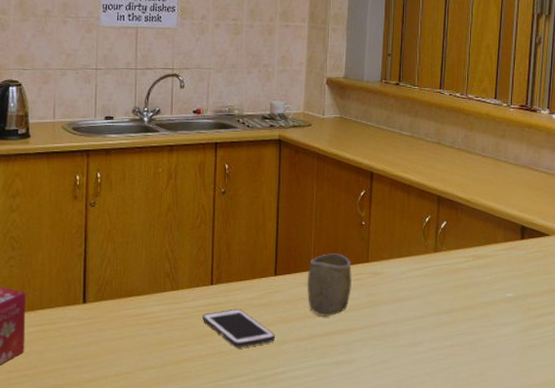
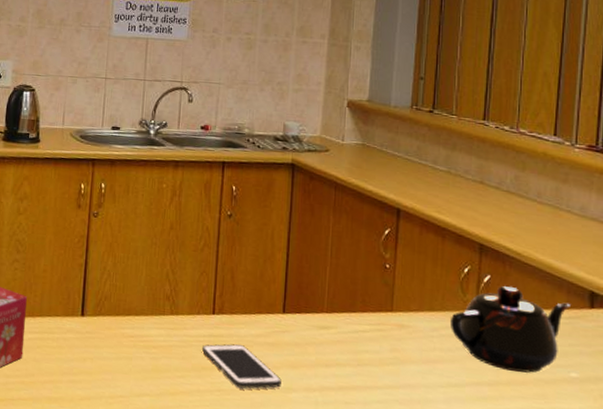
cup: present [307,253,353,317] -> none [319,296,373,368]
teapot: none [414,228,507,300] -> present [449,285,570,373]

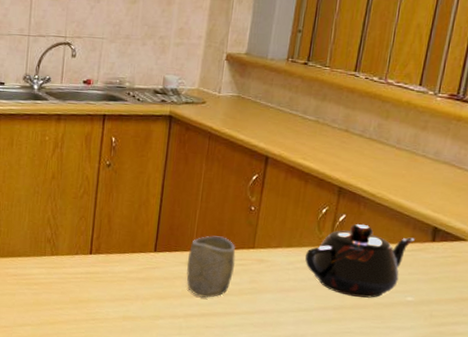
cell phone: present [202,344,281,389] -> none [79,279,150,318]
cup: none [319,296,373,368] -> present [186,236,236,298]

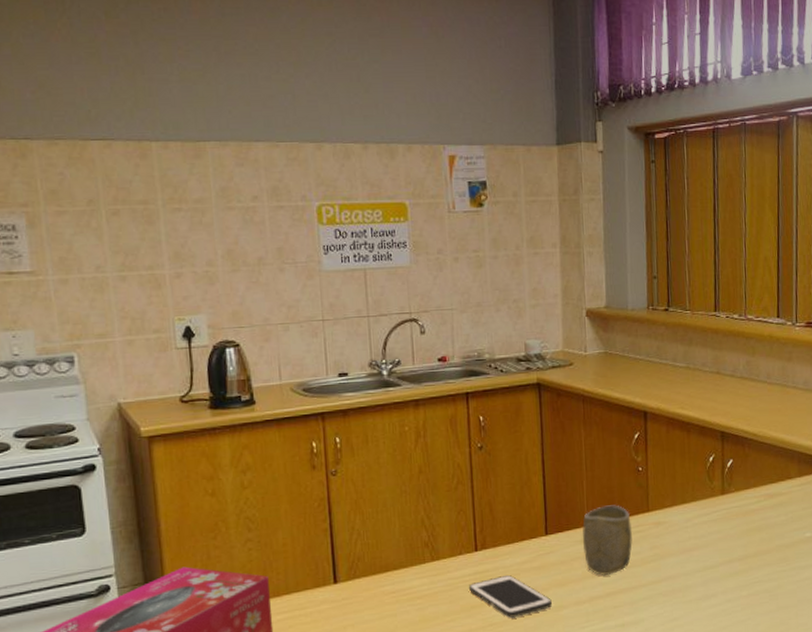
cell phone: none [79,279,150,318] -> present [469,575,552,618]
teapot: present [305,223,414,298] -> none [701,466,801,544]

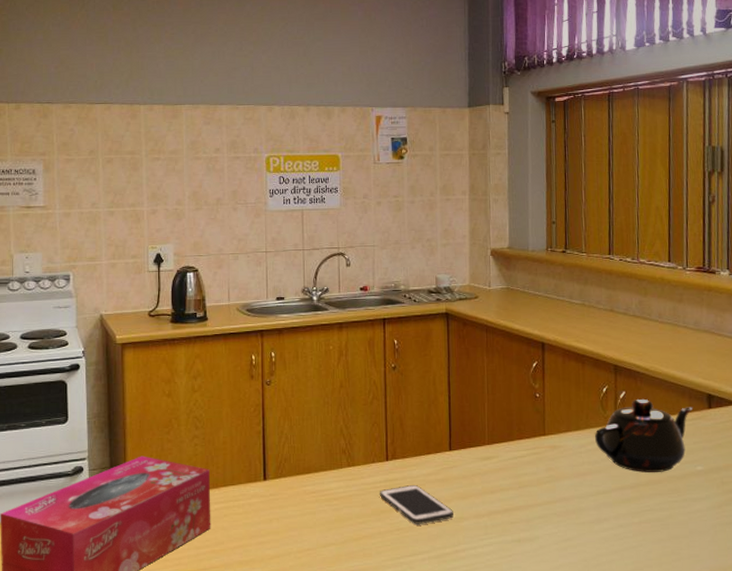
cup: present [582,505,633,576] -> none [482,427,530,493]
teapot: none [701,466,801,544] -> present [594,398,692,473]

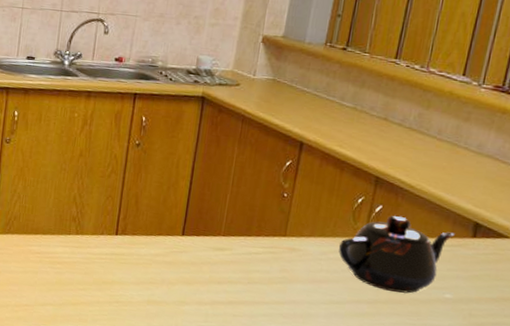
cell phone: present [380,485,453,524] -> none [104,261,176,301]

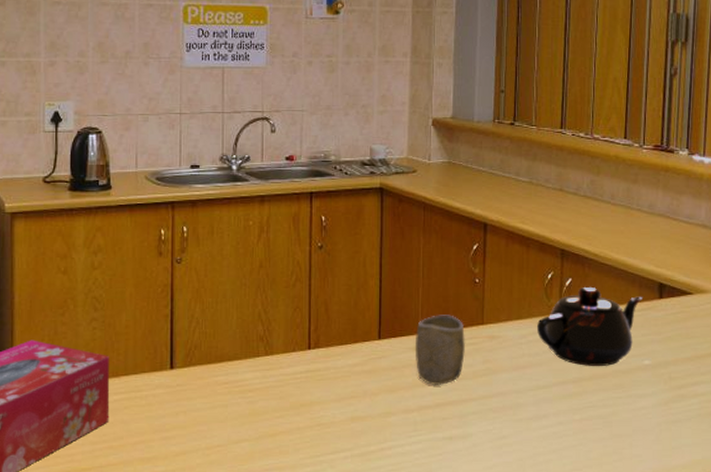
cup: none [214,221,266,285] -> present [415,315,466,386]

